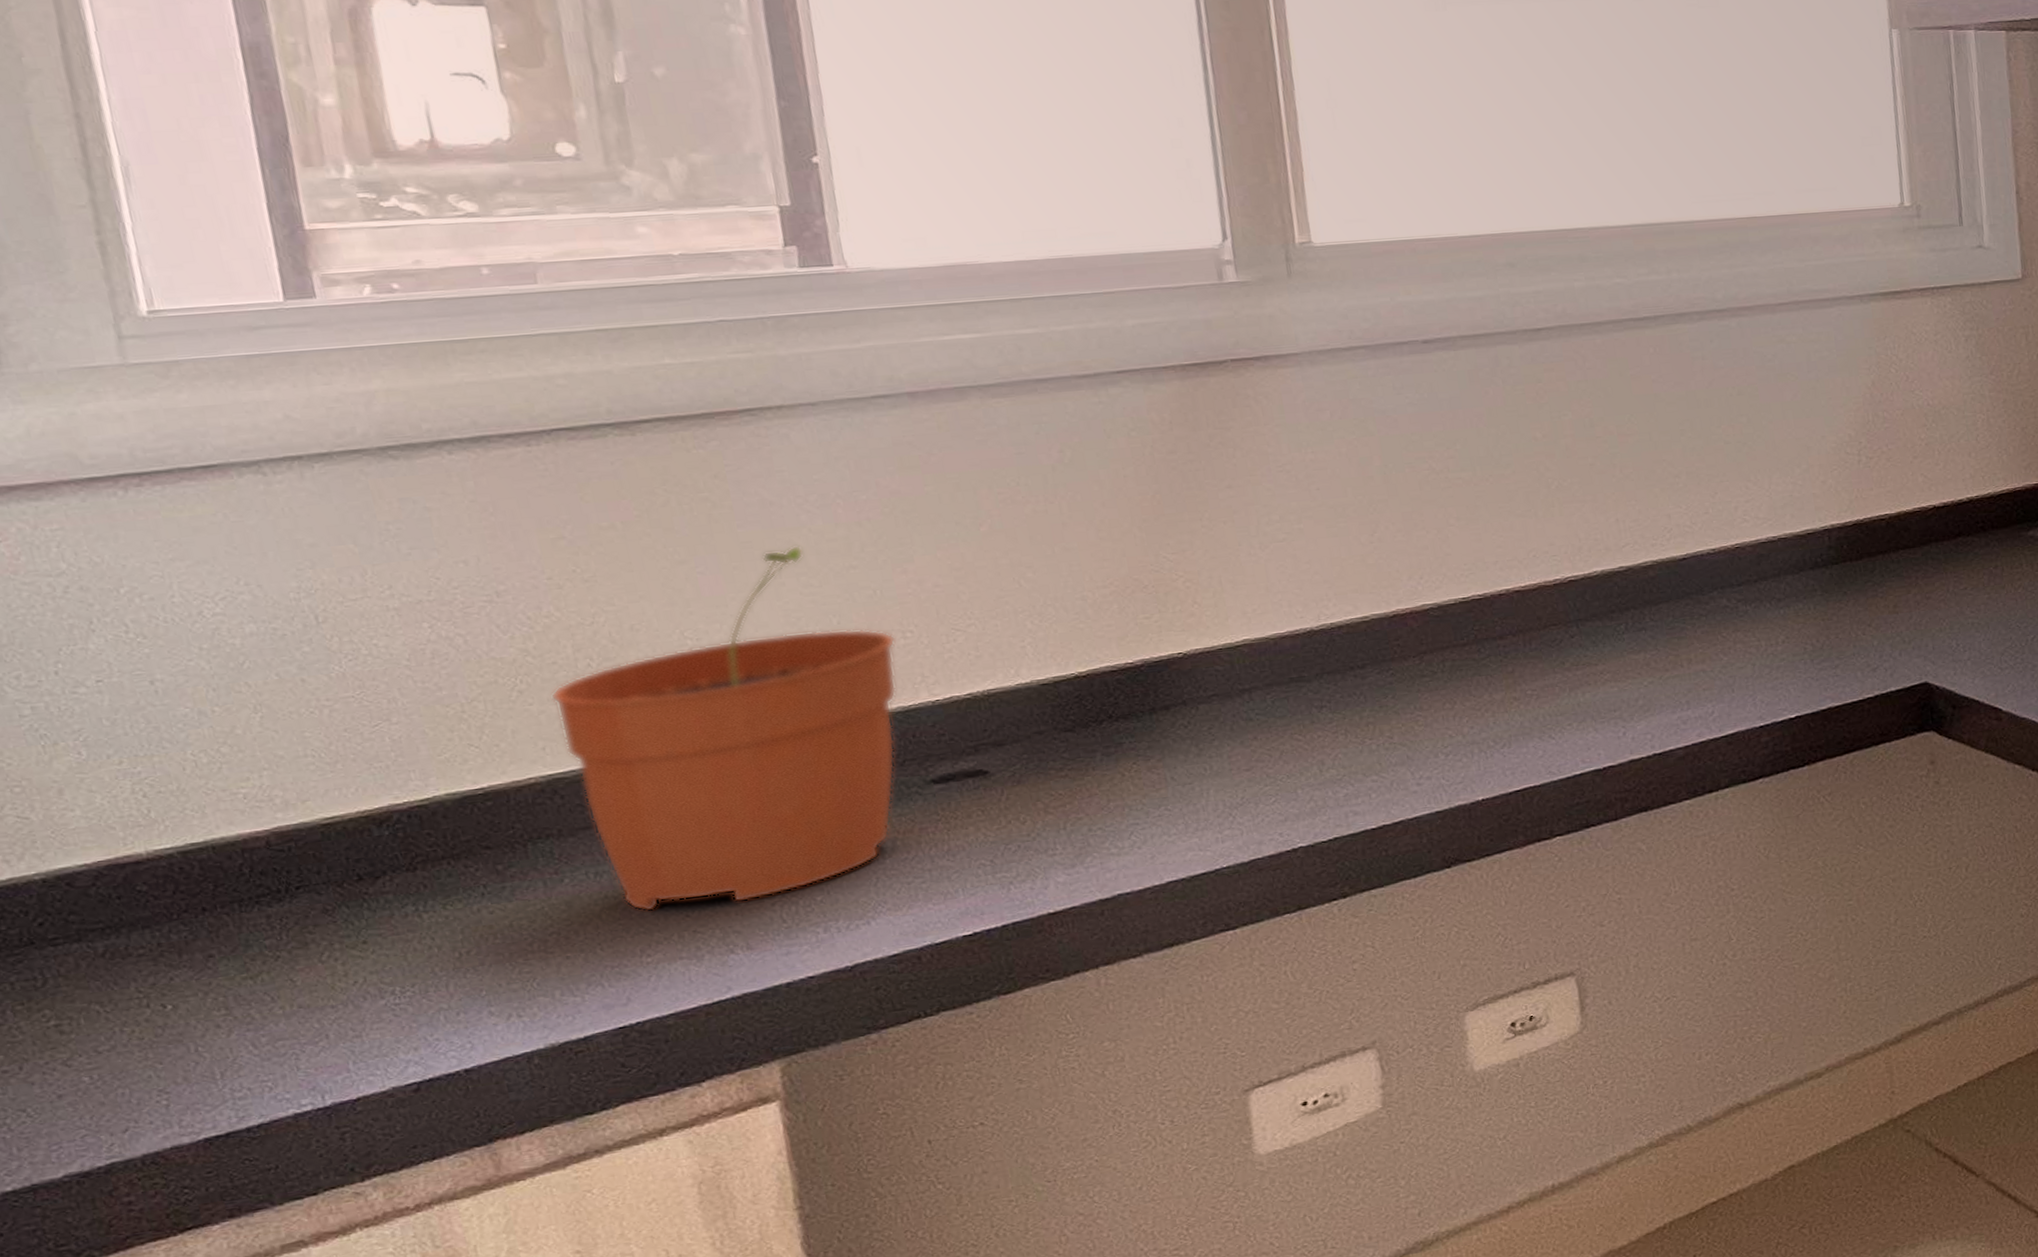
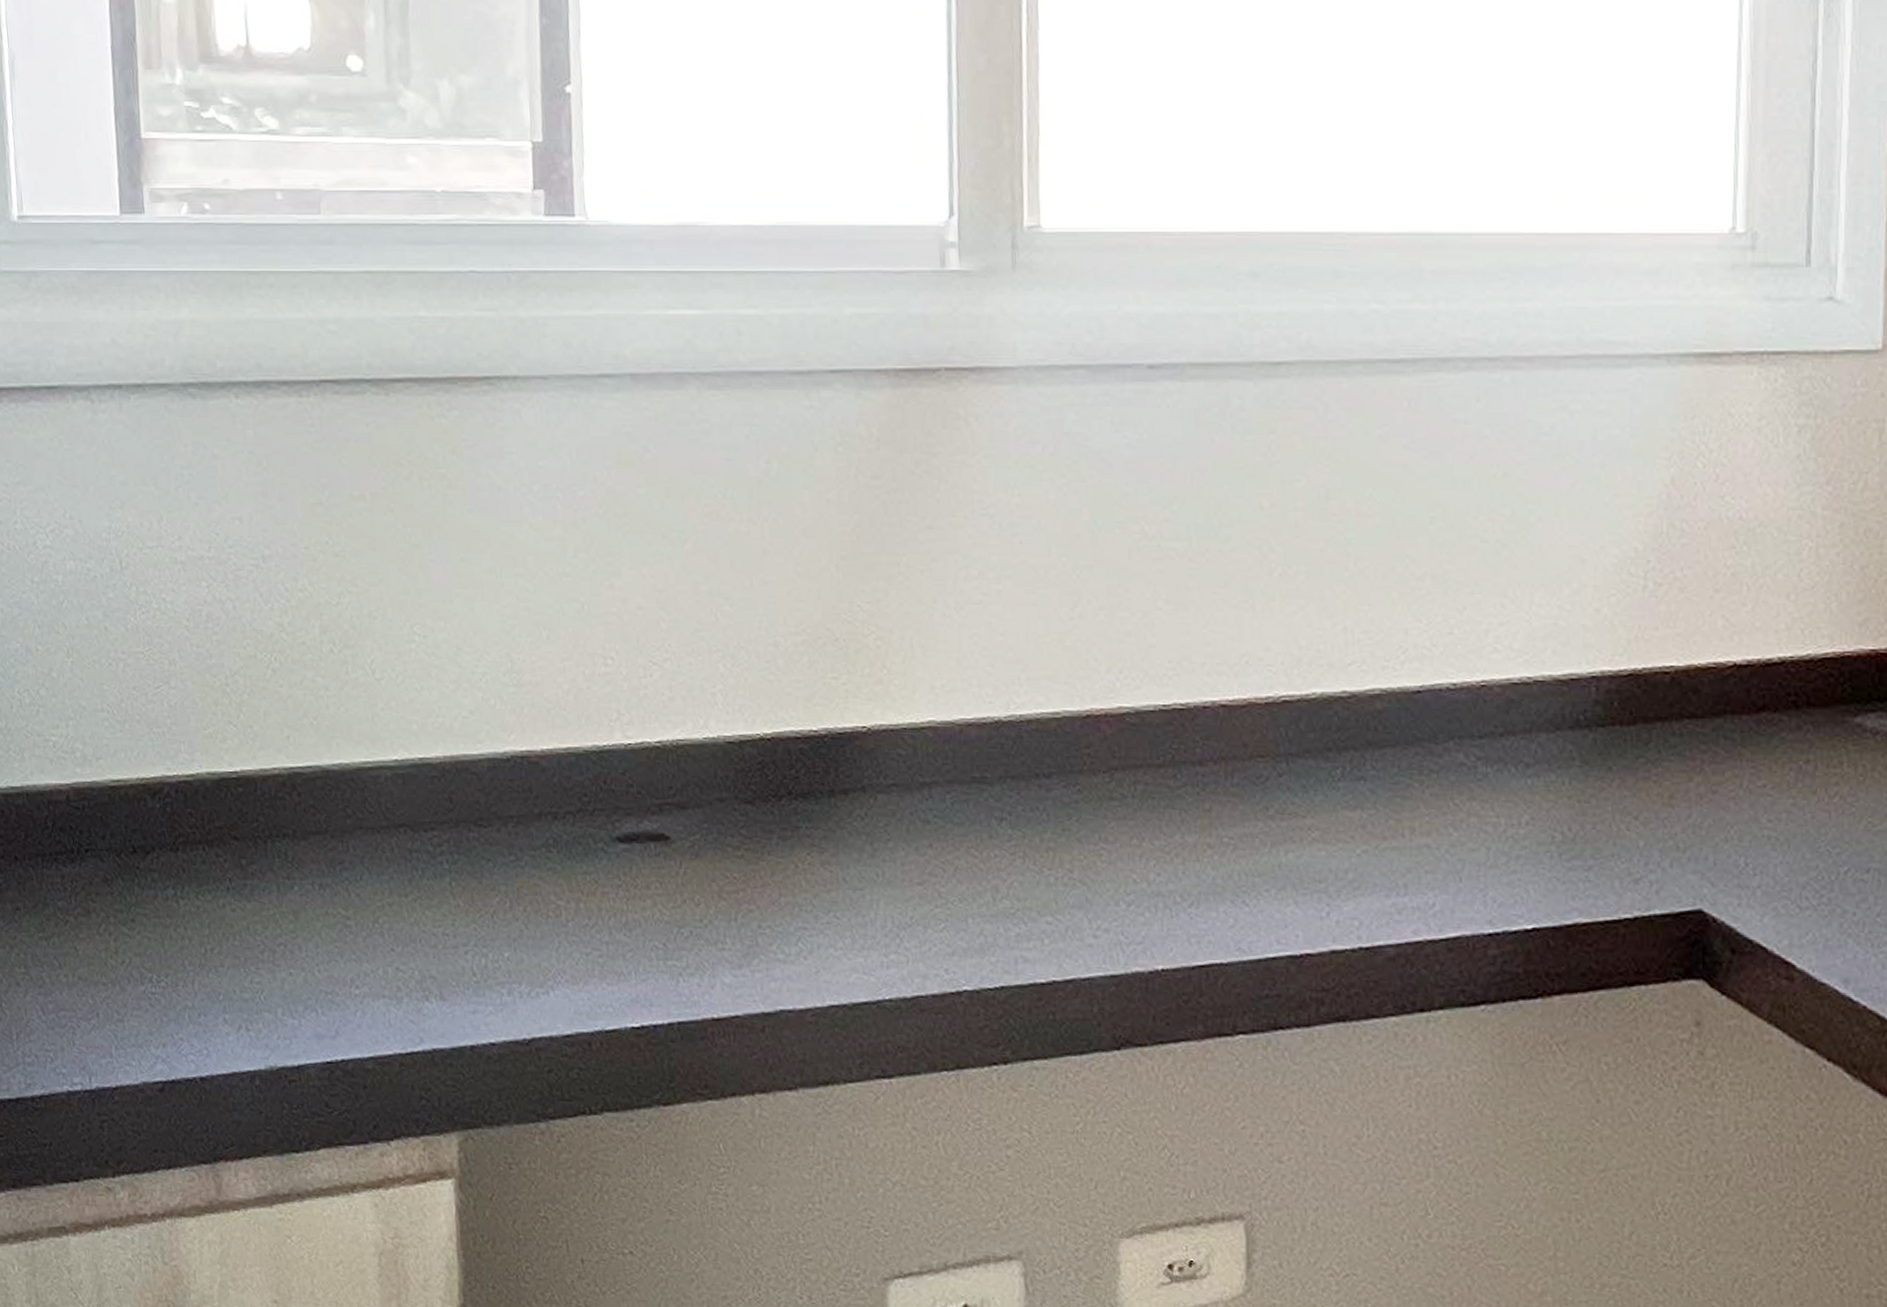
plant pot: present [551,546,897,912] -> none [298,542,597,945]

